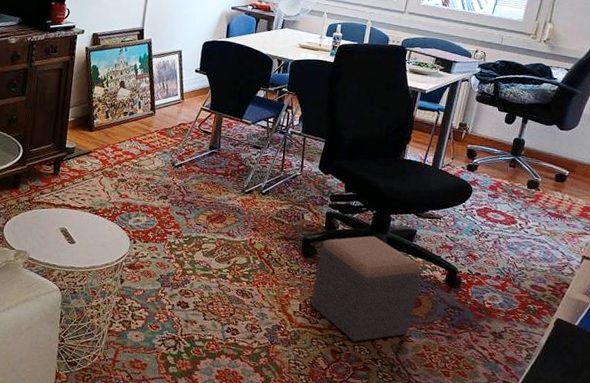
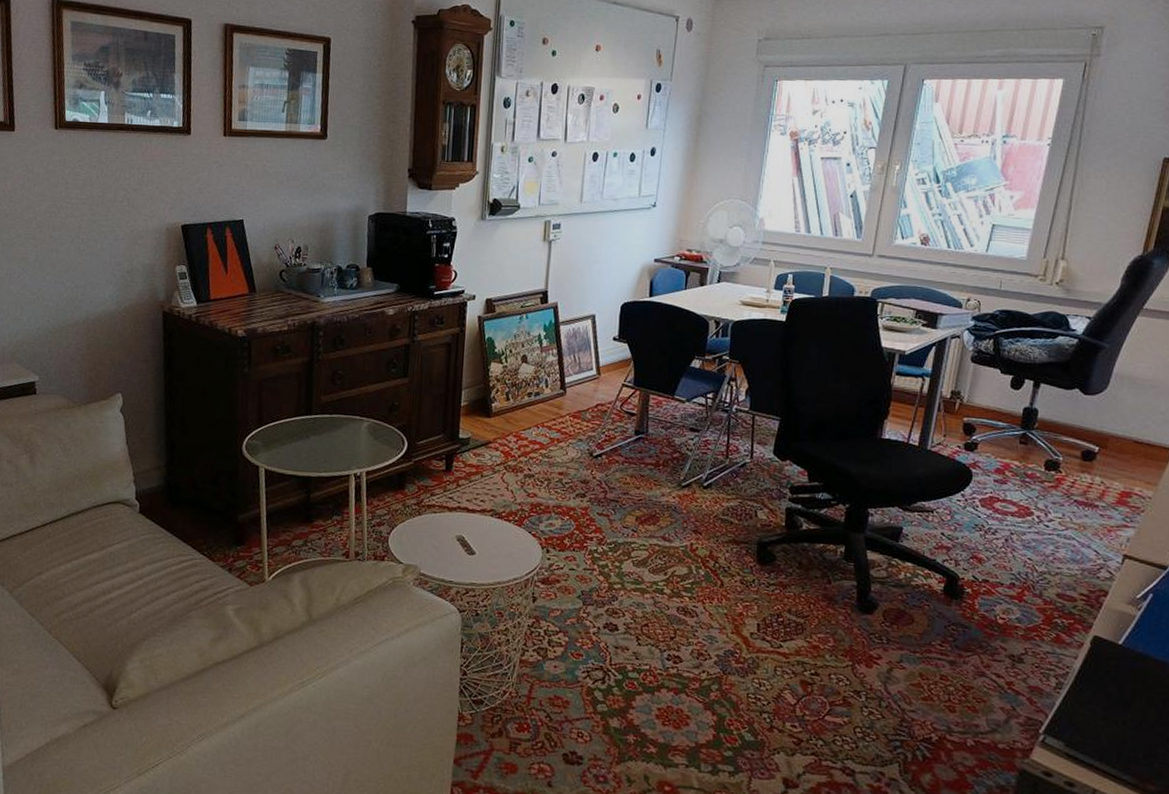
footstool: present [311,236,421,342] -> none [772,536,911,671]

